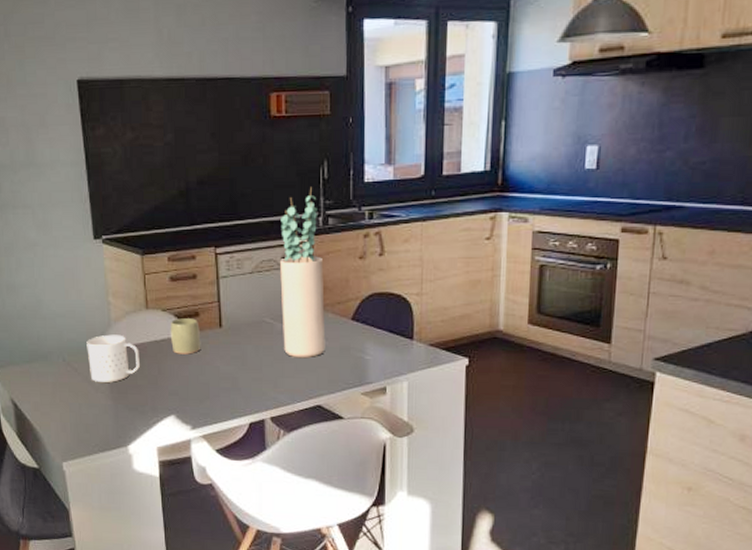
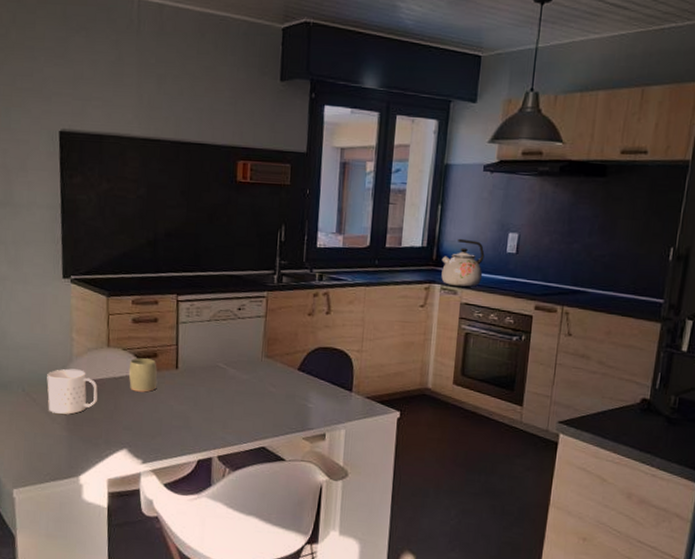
vase: present [279,187,326,357] -> none [234,247,276,402]
kettle: none [508,157,559,214] -> present [441,238,485,288]

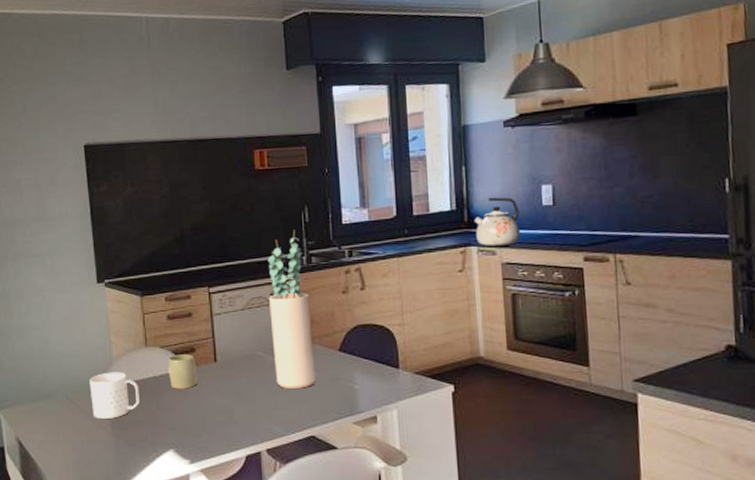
vase: none [234,247,276,402] -> present [268,230,316,389]

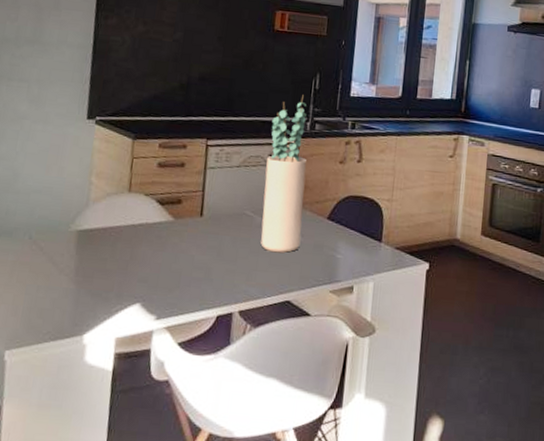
mug: present [89,372,141,420] -> none [56,214,114,265]
mug: present [168,354,197,389] -> none [148,204,180,241]
kettle: present [474,197,521,247] -> none [469,92,510,140]

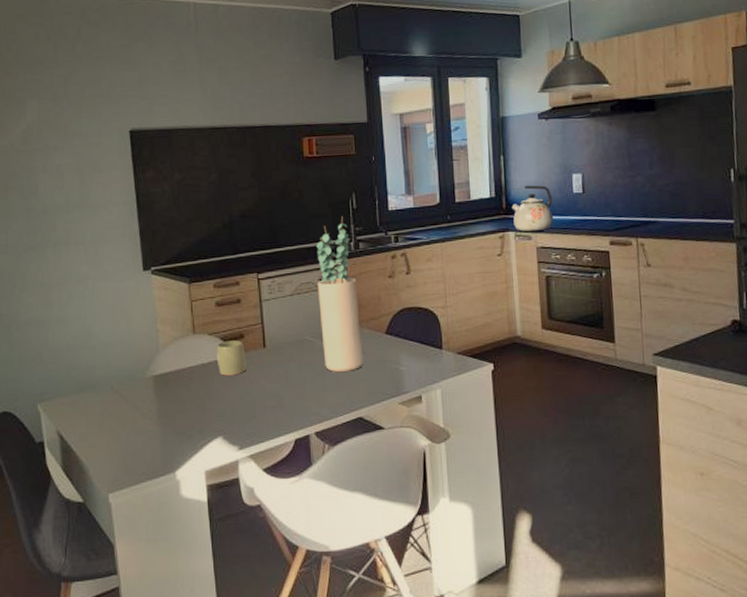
mug: none [148,204,180,241] -> present [216,340,245,376]
kettle: none [469,92,510,140] -> present [511,185,554,232]

